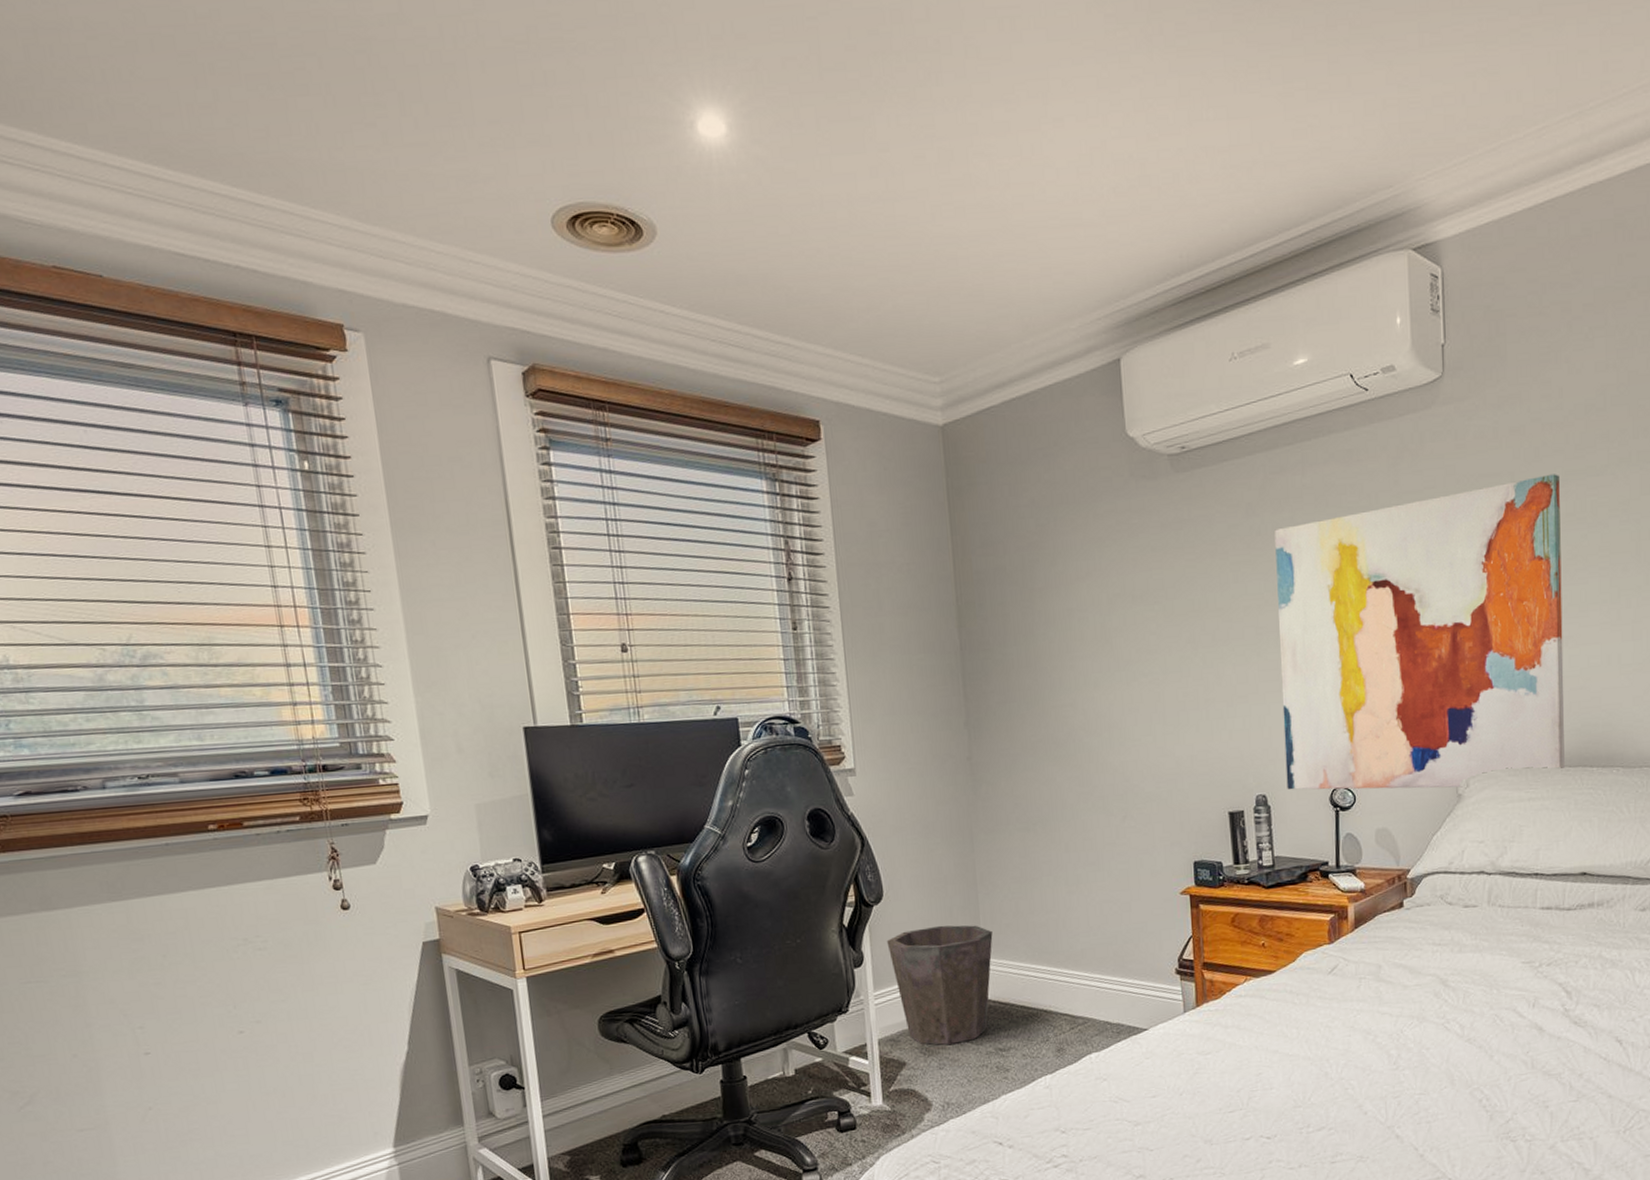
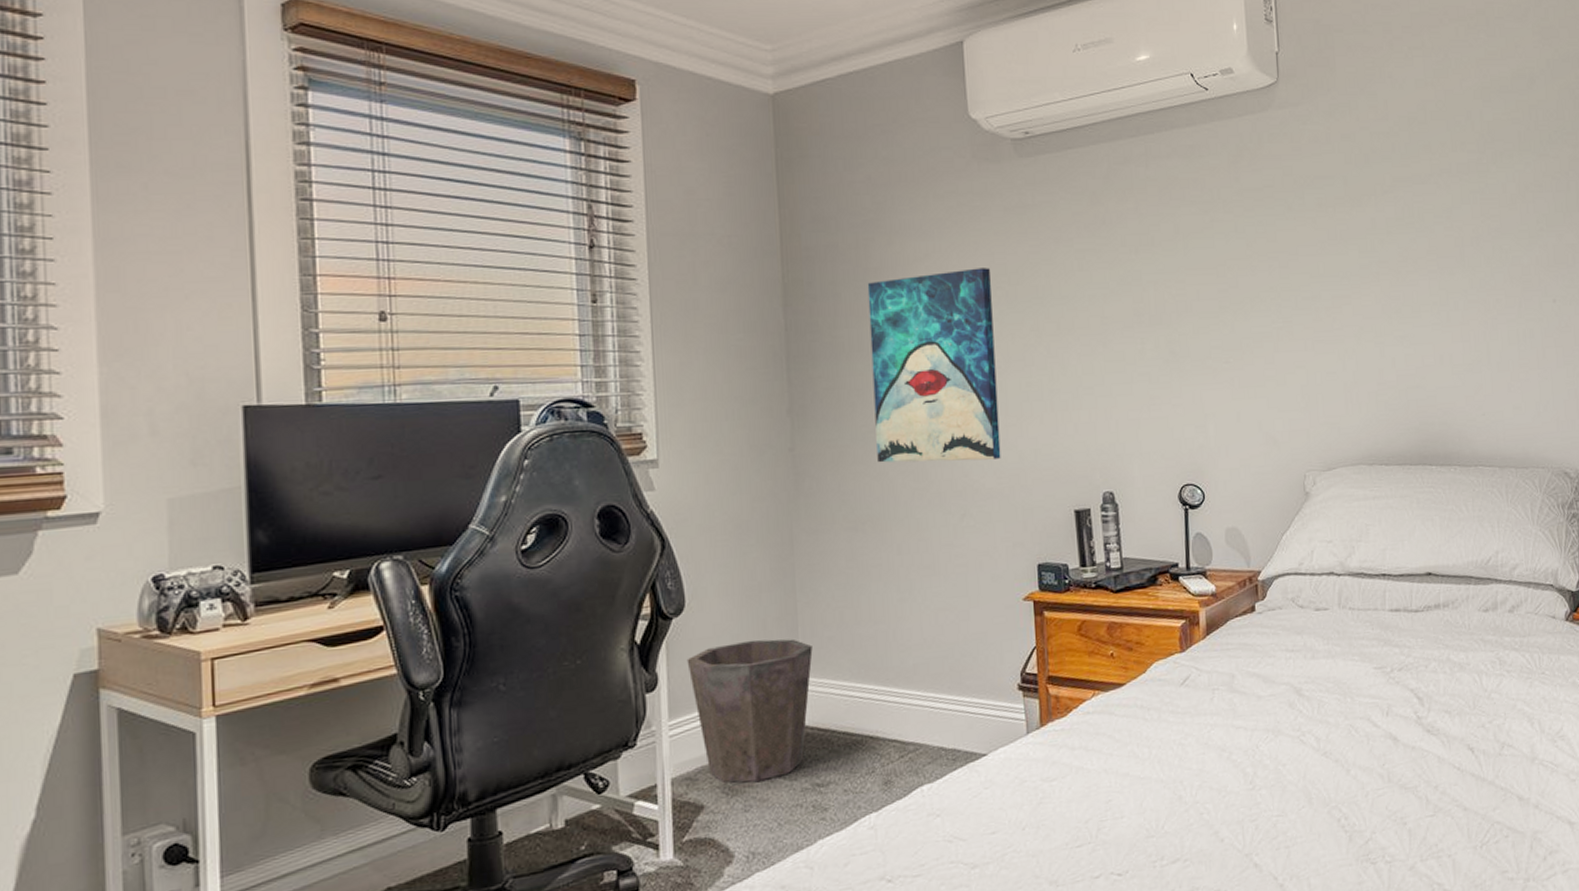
wall art: none [1033,583,1160,770] -> present [867,268,1001,463]
wall art: present [1274,474,1565,790] -> none [1119,180,1406,487]

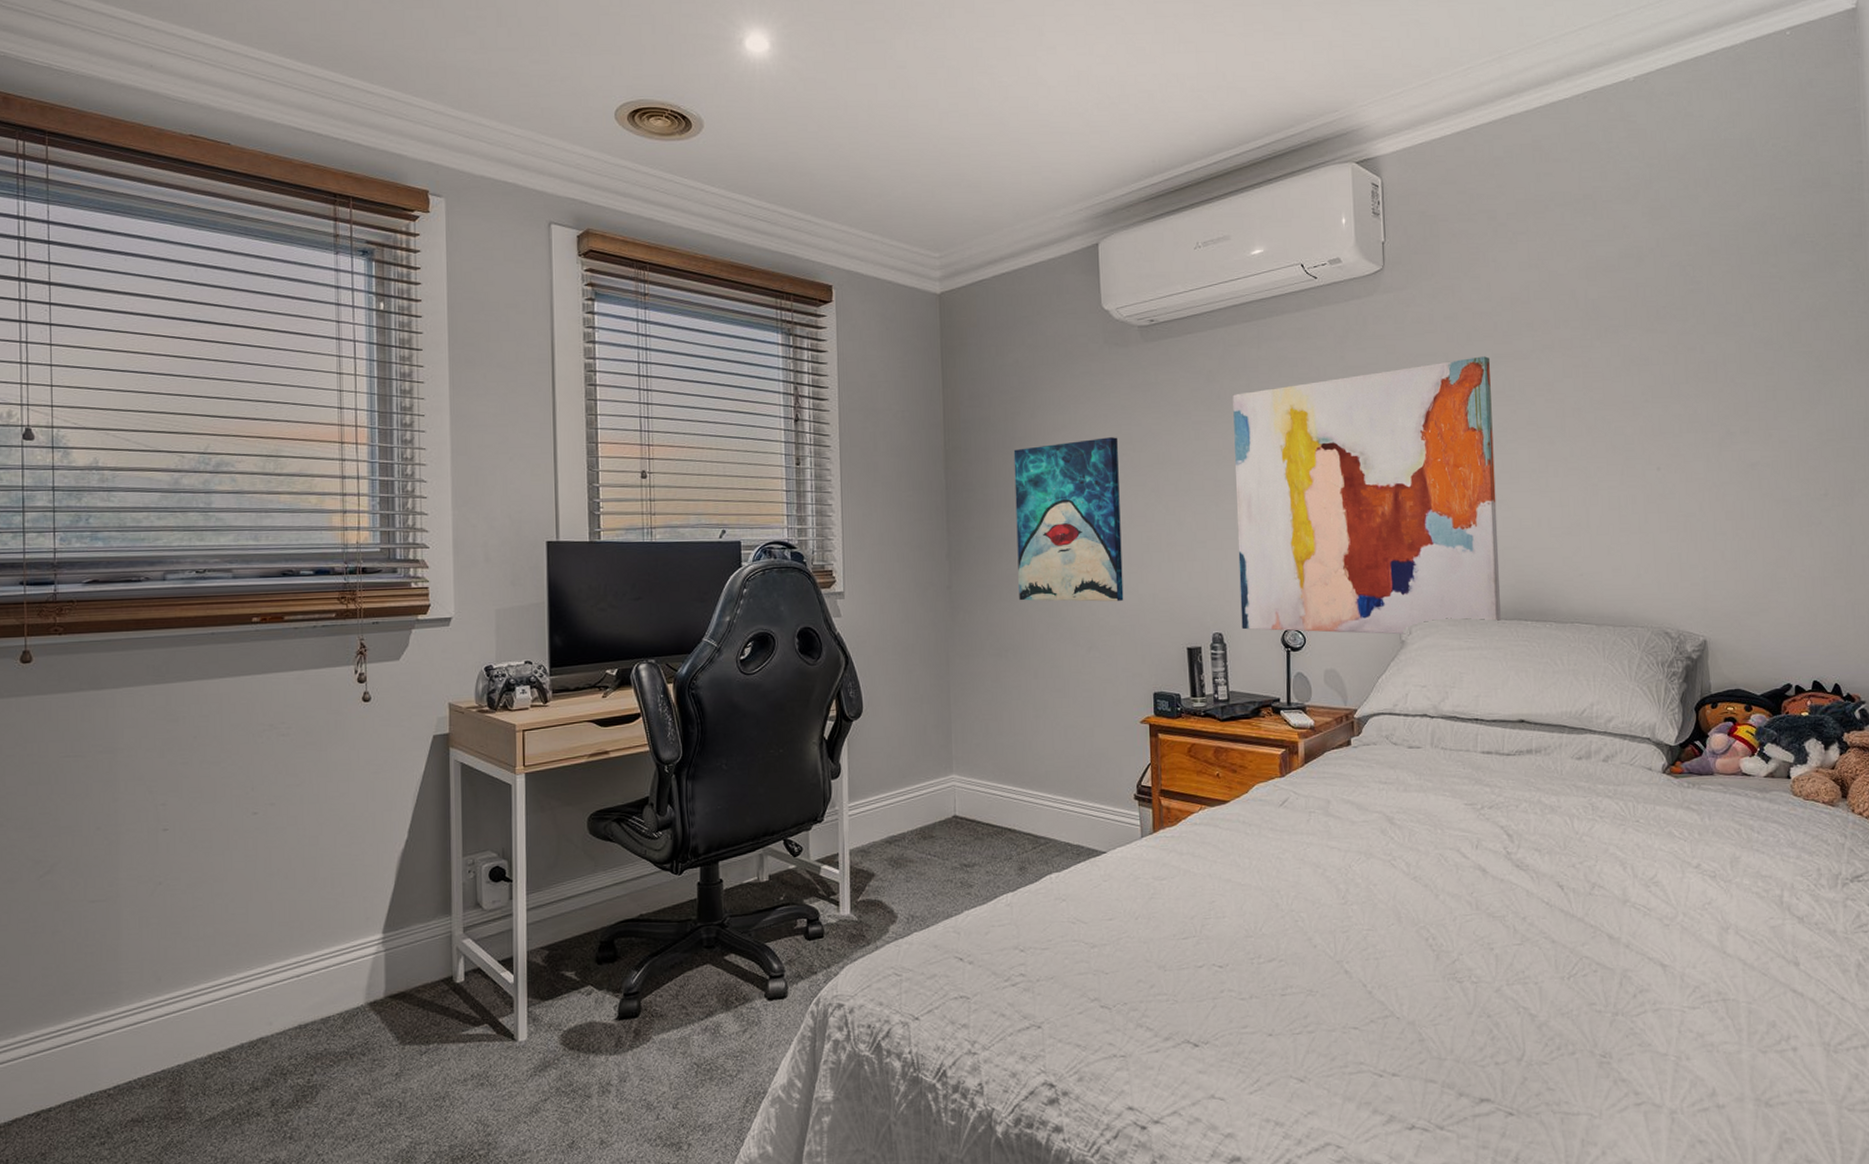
waste bin: present [686,639,813,783] -> none [863,742,963,858]
wall art: none [1119,180,1406,487] -> present [1233,356,1501,635]

